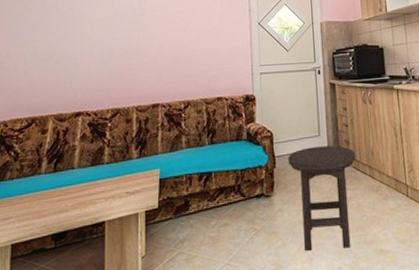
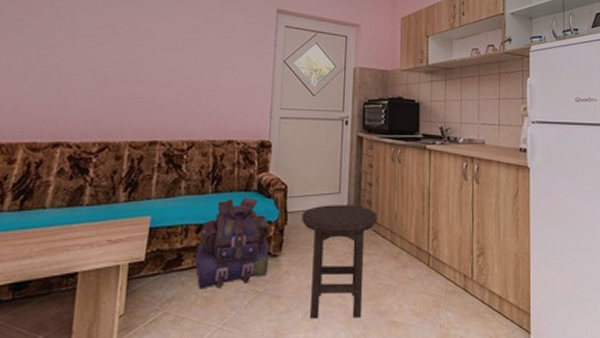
backpack: none [200,146,264,230] -> present [195,197,270,289]

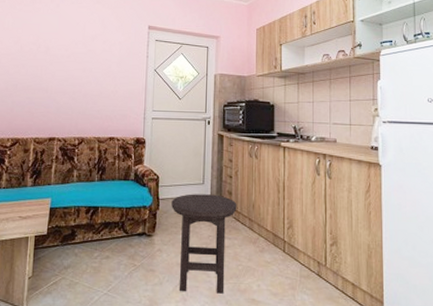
backpack: present [195,197,270,289] -> none [85,185,145,261]

